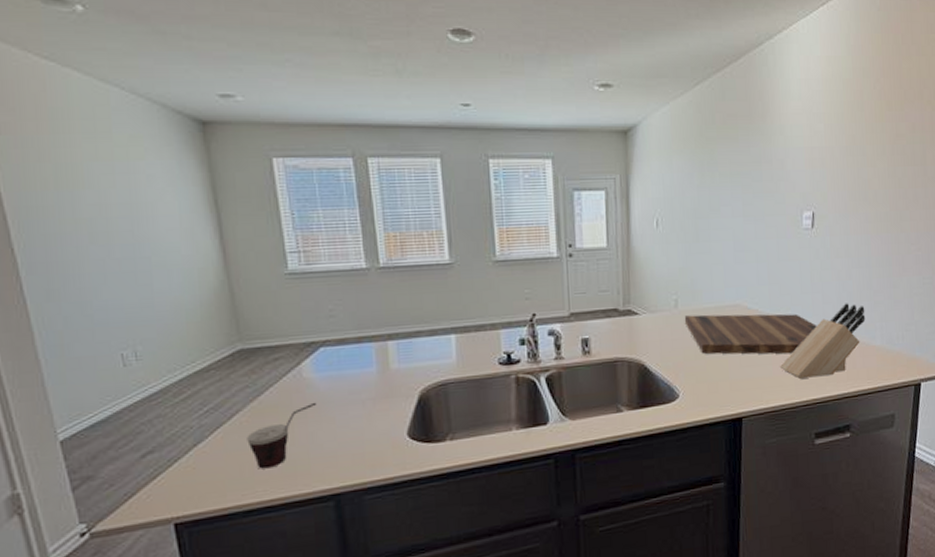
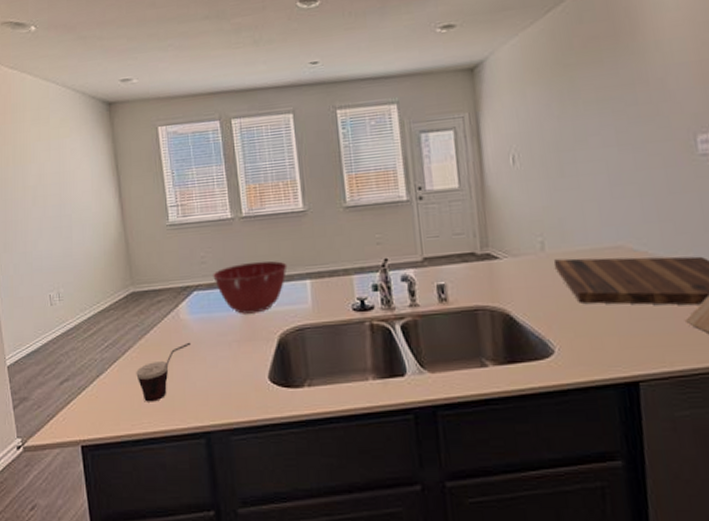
mixing bowl: none [344,315,431,371] -> present [213,261,288,314]

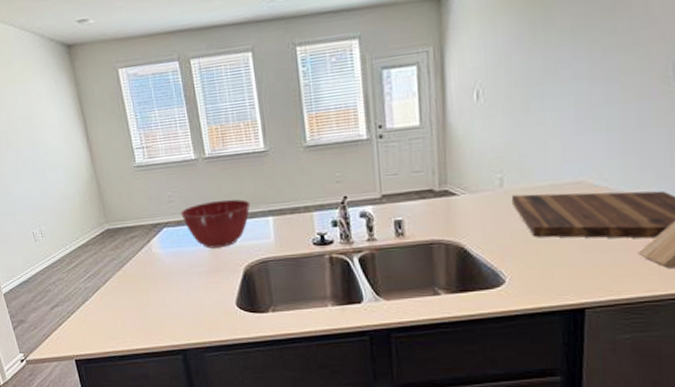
cup: present [136,342,192,402] -> none [117,273,165,325]

